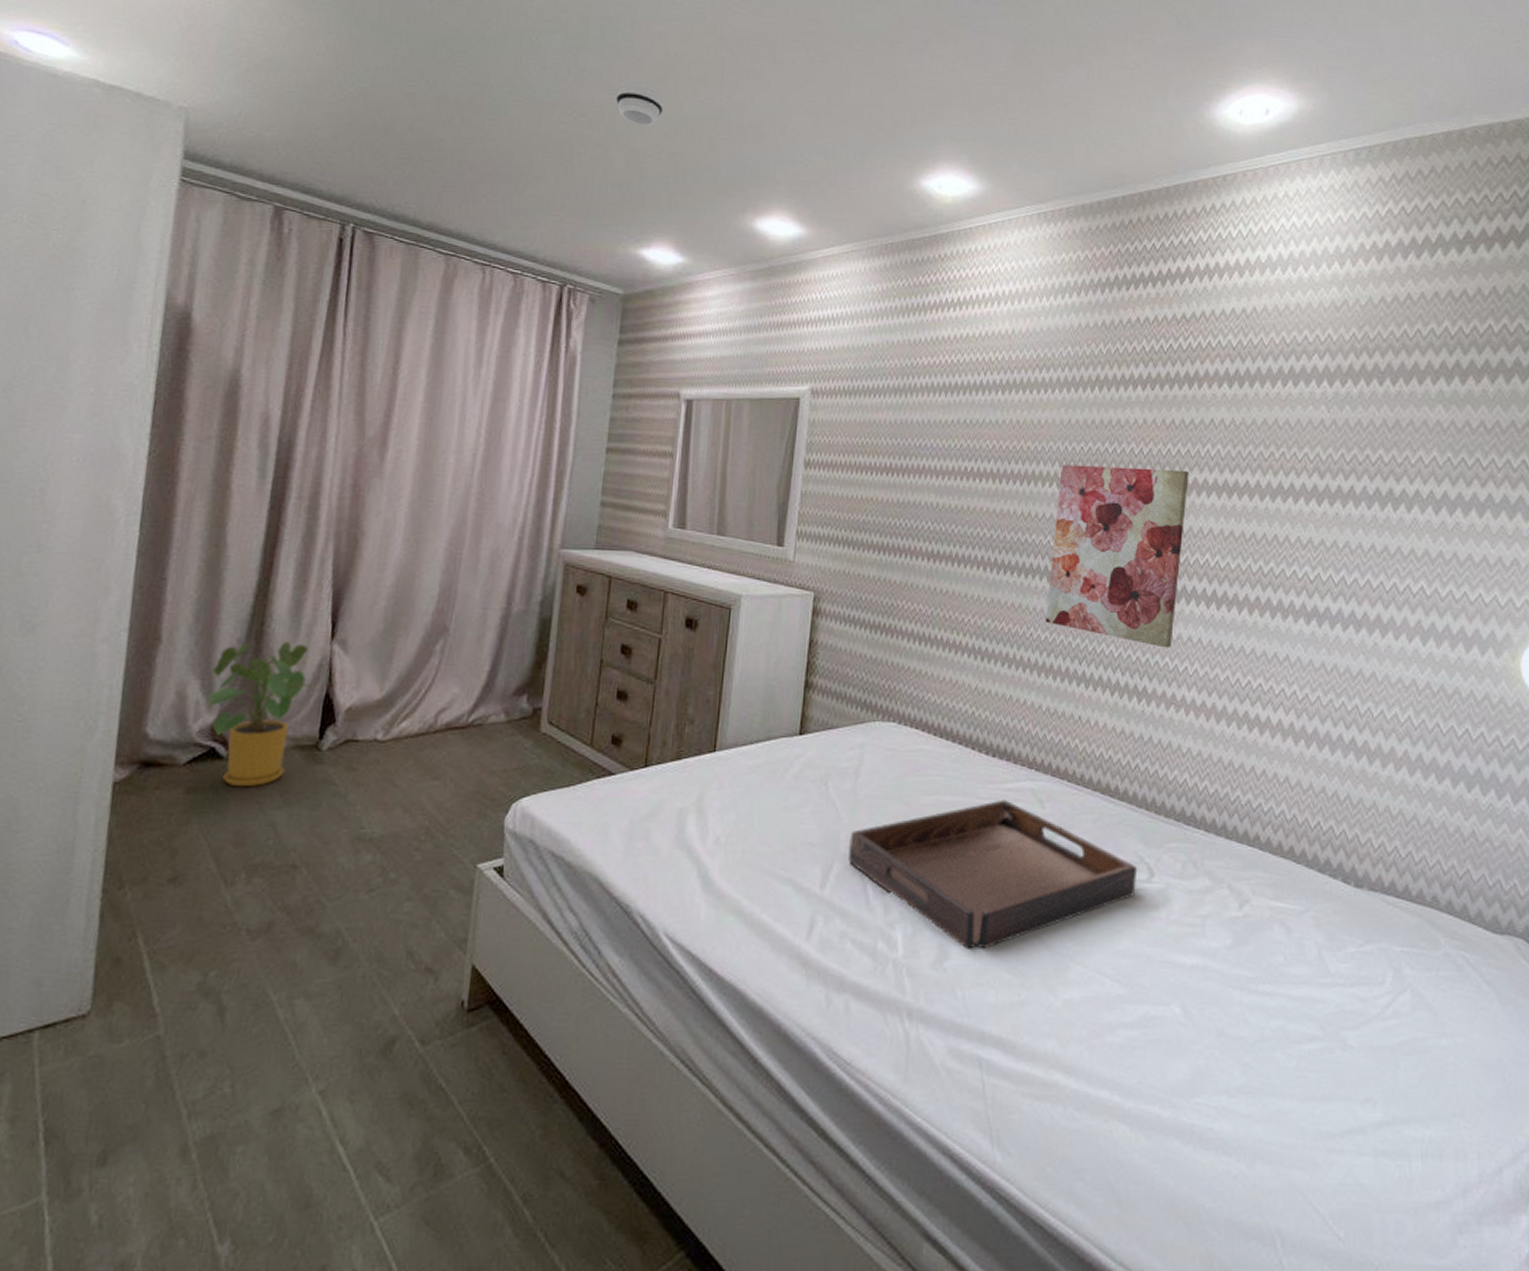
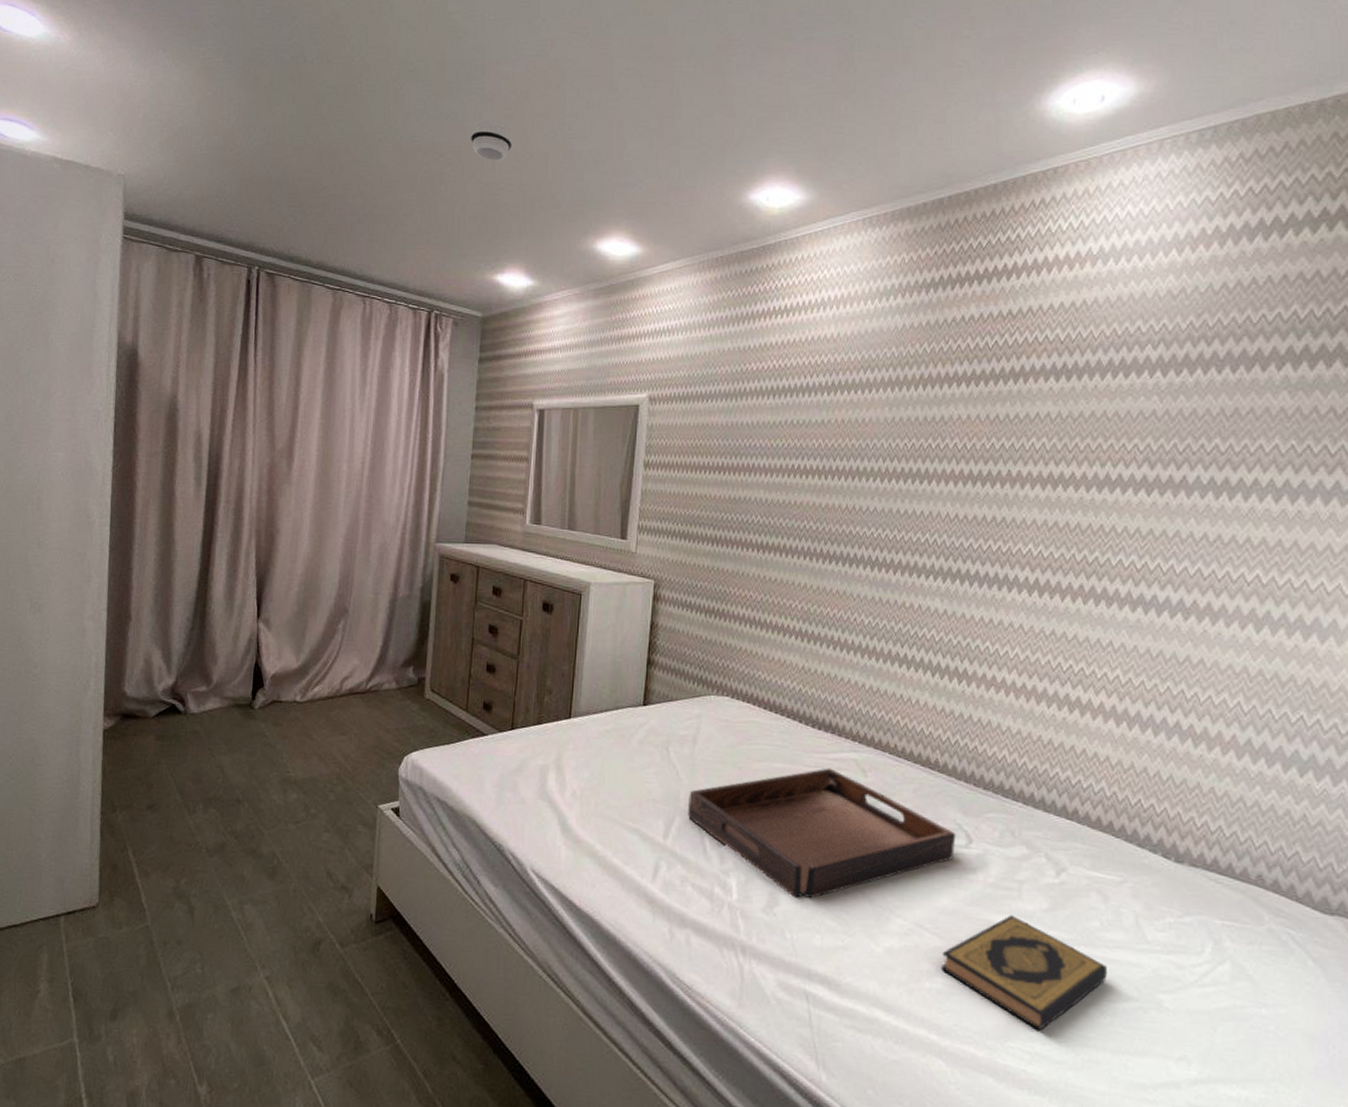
house plant: present [204,641,318,787] -> none [165,620,249,737]
wall art: present [1044,464,1189,648] -> none [868,460,1013,633]
hardback book: none [1123,955,1292,1081] -> present [940,915,1107,1030]

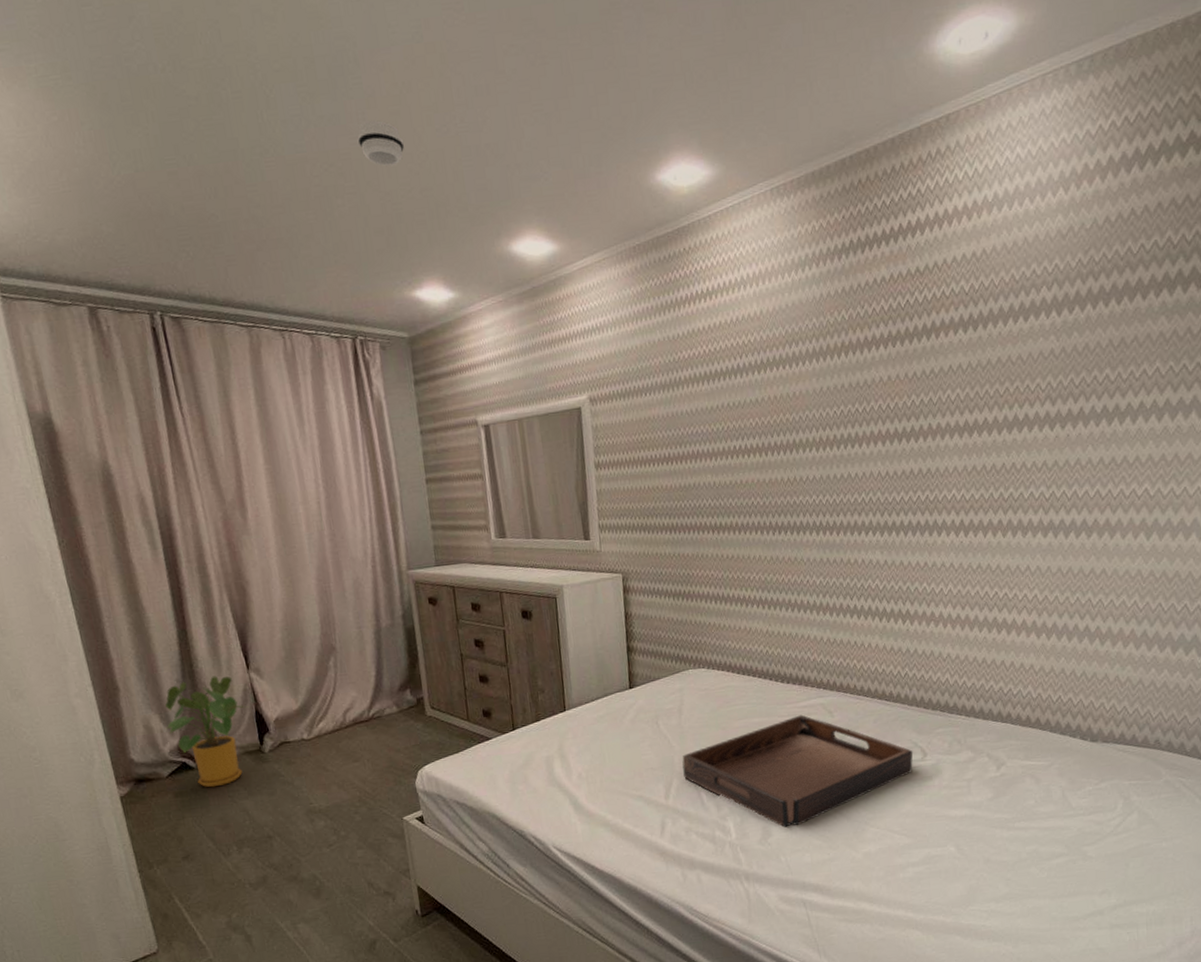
house plant: none [165,620,249,737] -> present [165,676,248,788]
hardback book: present [940,915,1107,1030] -> none [910,808,1043,893]

